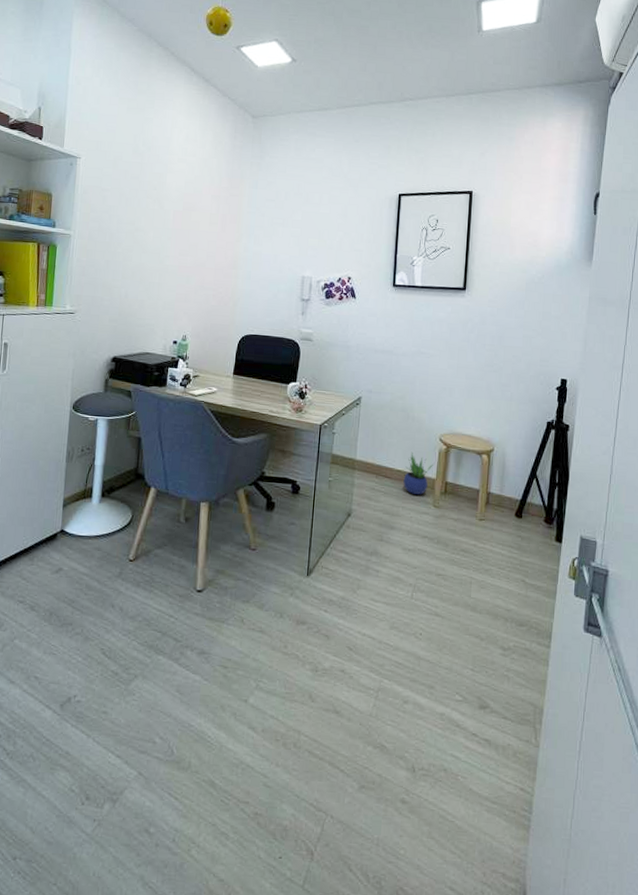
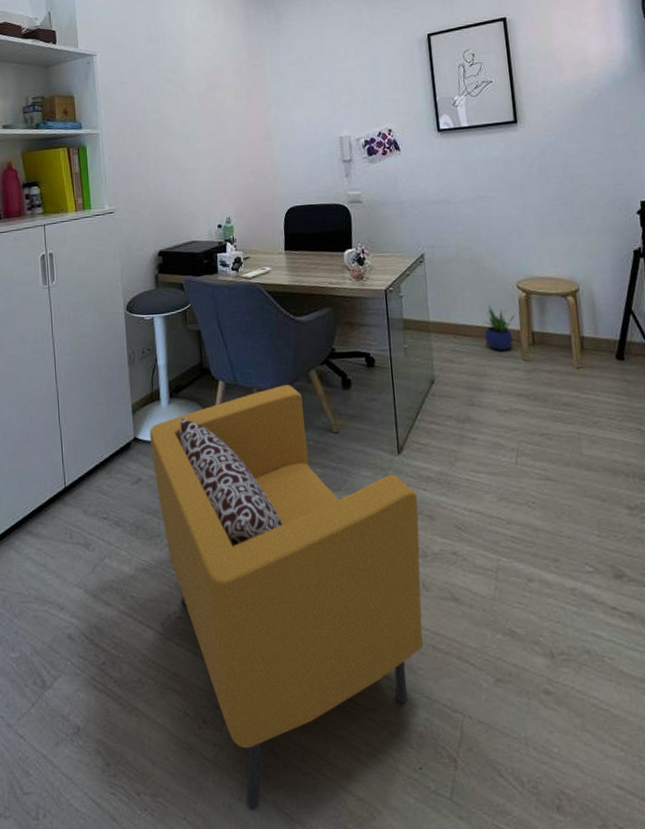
armchair: none [75,499,318,882] -> present [149,385,423,810]

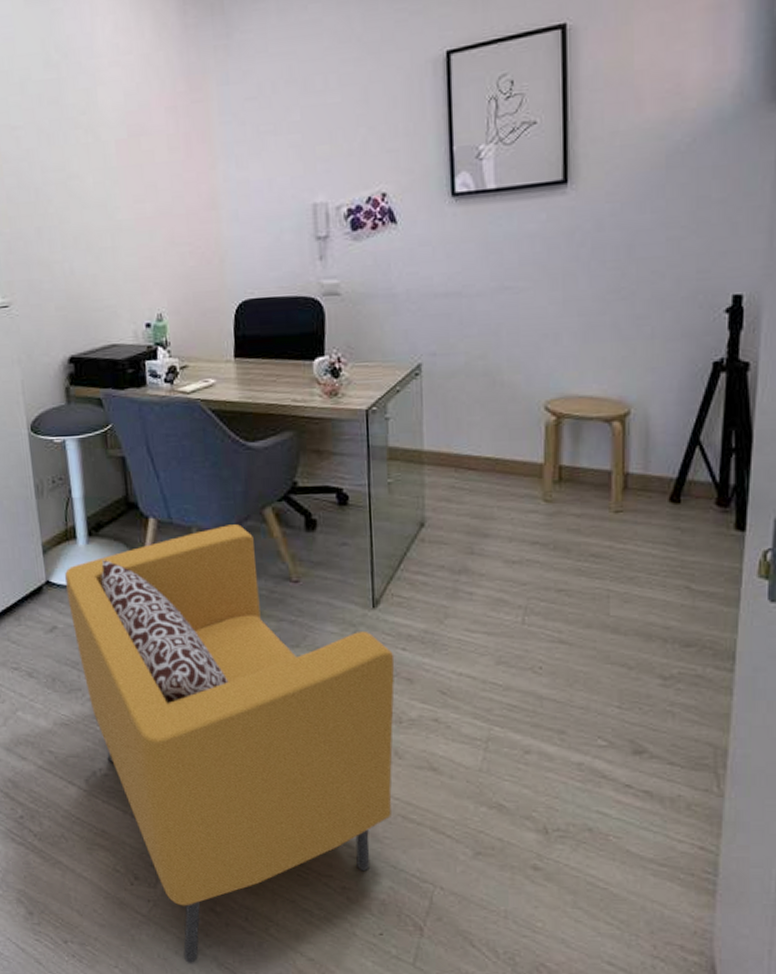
potted plant: present [484,304,515,350] -> none [496,430,539,488]

